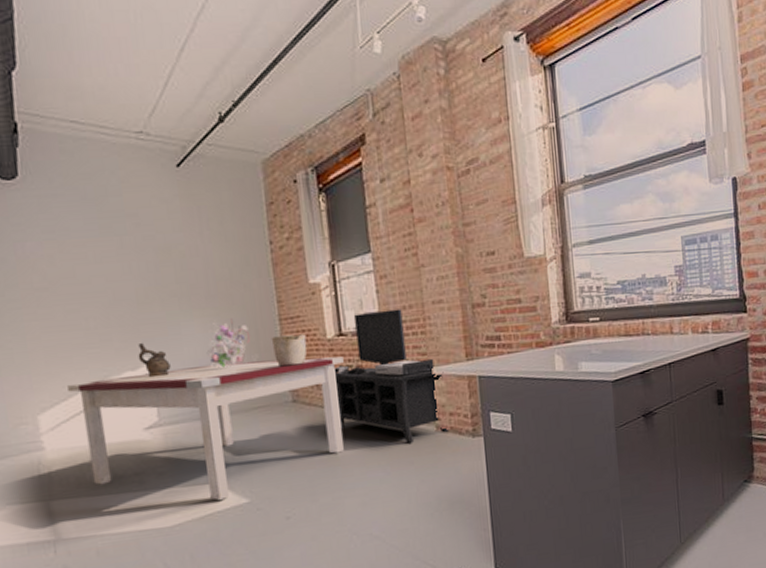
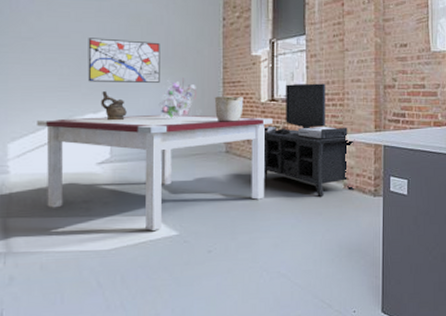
wall art: none [112,278,205,334] -> present [87,38,160,83]

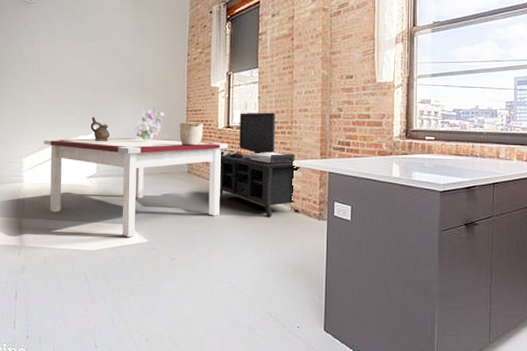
wall art: present [87,38,160,83] -> none [81,72,137,110]

